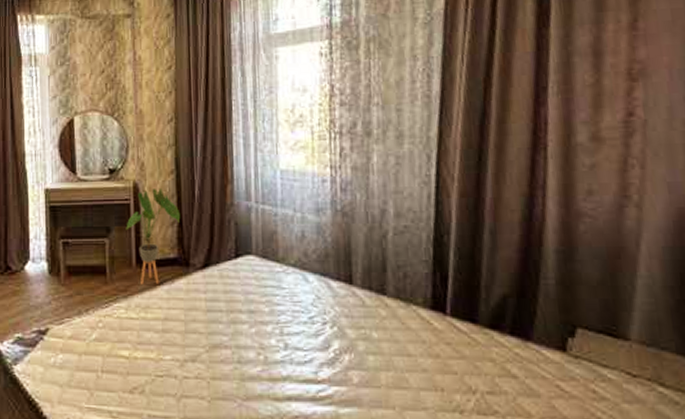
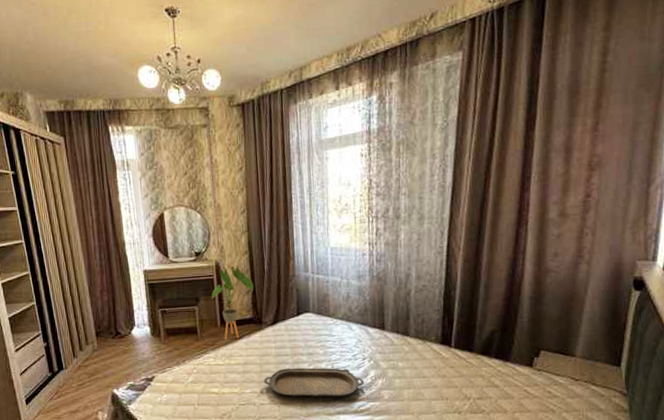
serving tray: none [189,329,326,376] -> present [264,367,365,398]

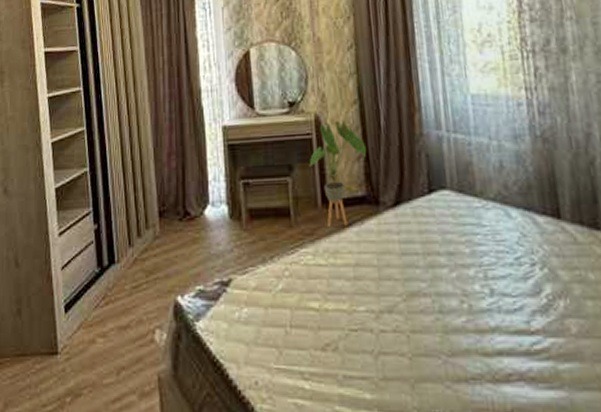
serving tray: present [264,367,365,398] -> none [384,275,538,326]

